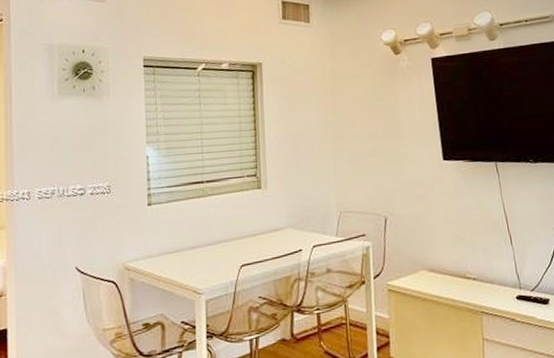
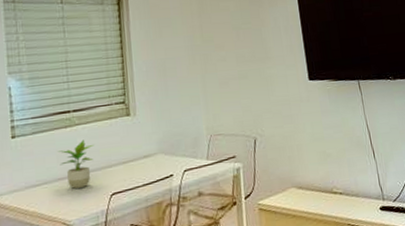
potted plant: none [190,210,225,258] -> present [57,139,94,189]

